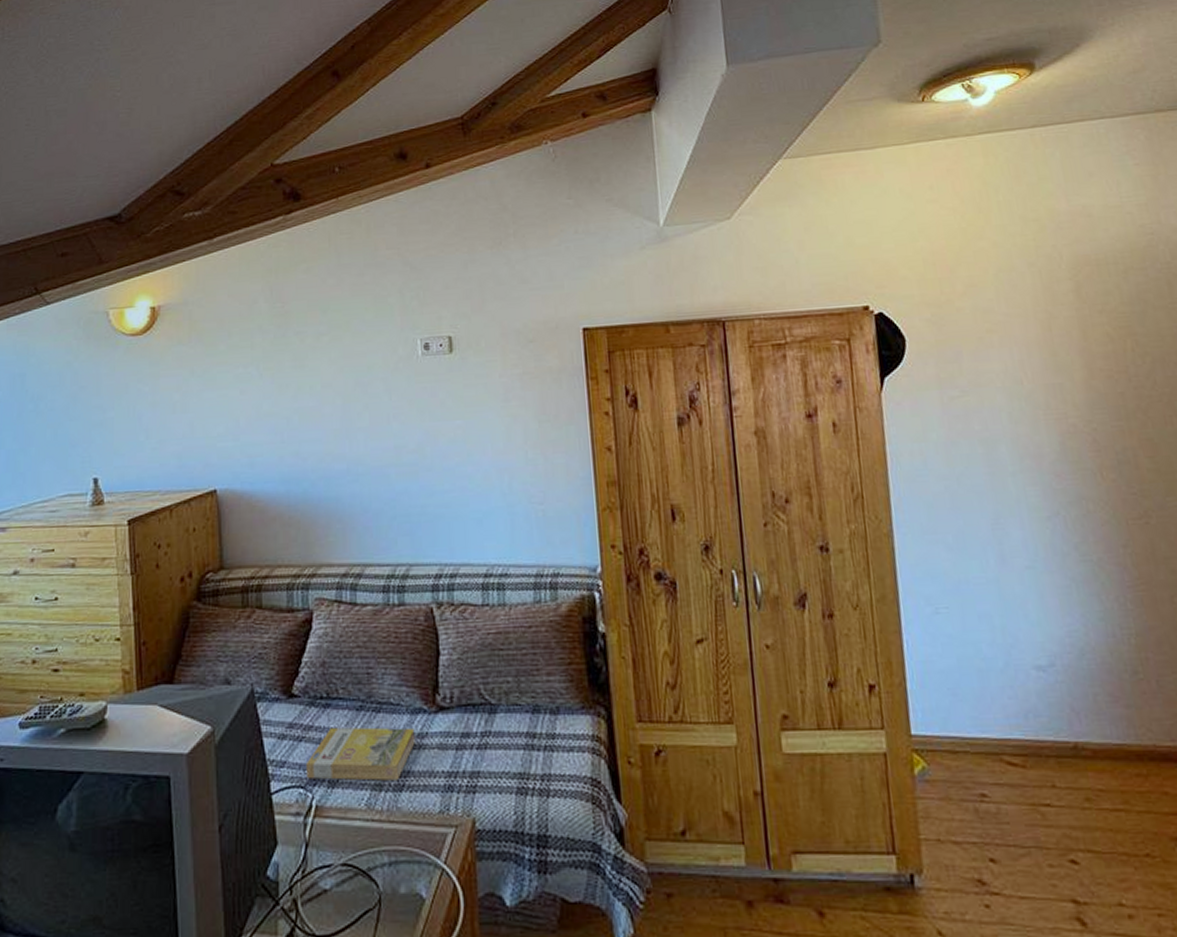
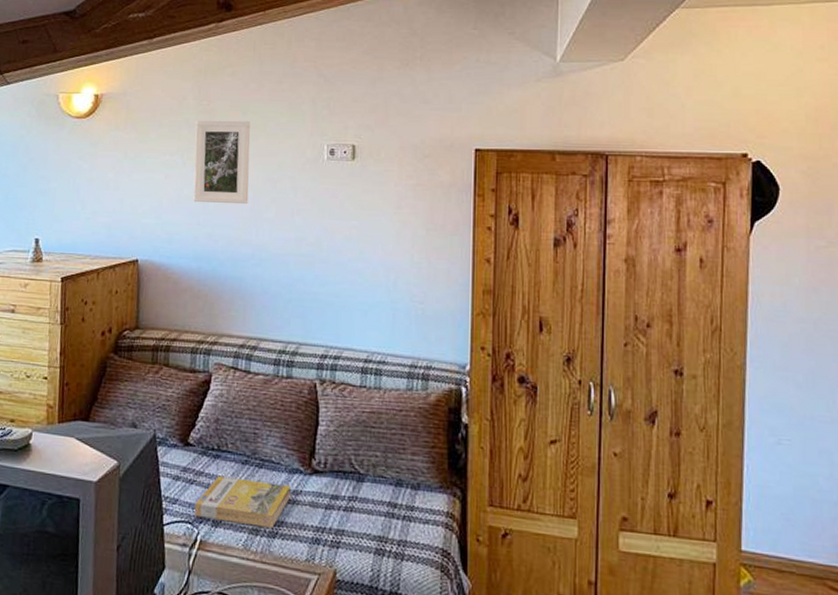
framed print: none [270,320,338,417] -> present [193,120,250,205]

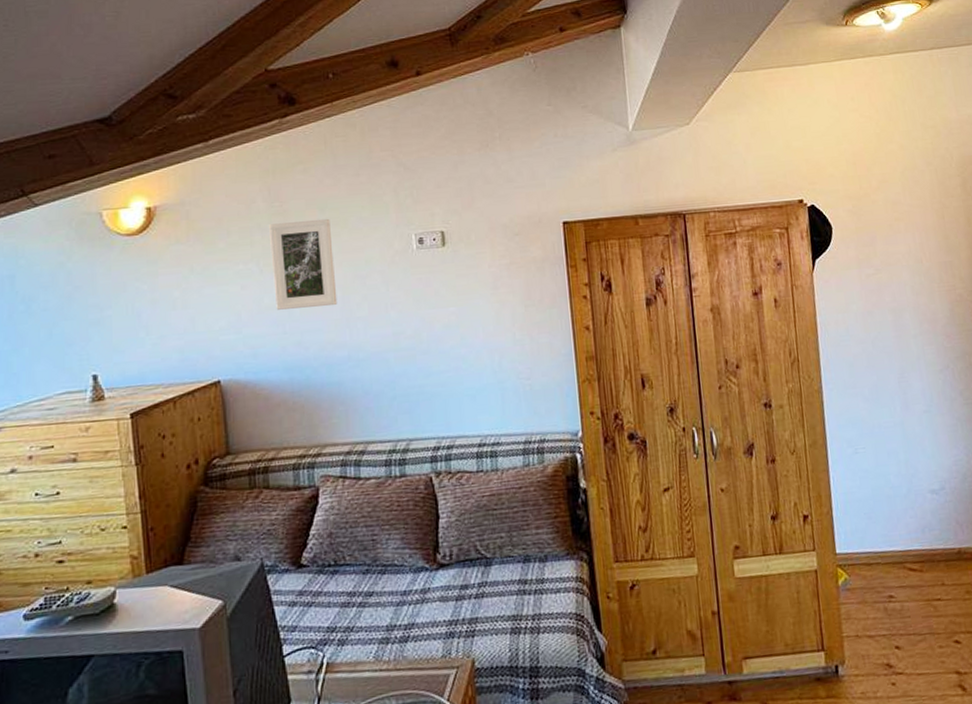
book: present [194,475,291,528] -> none [316,585,419,640]

